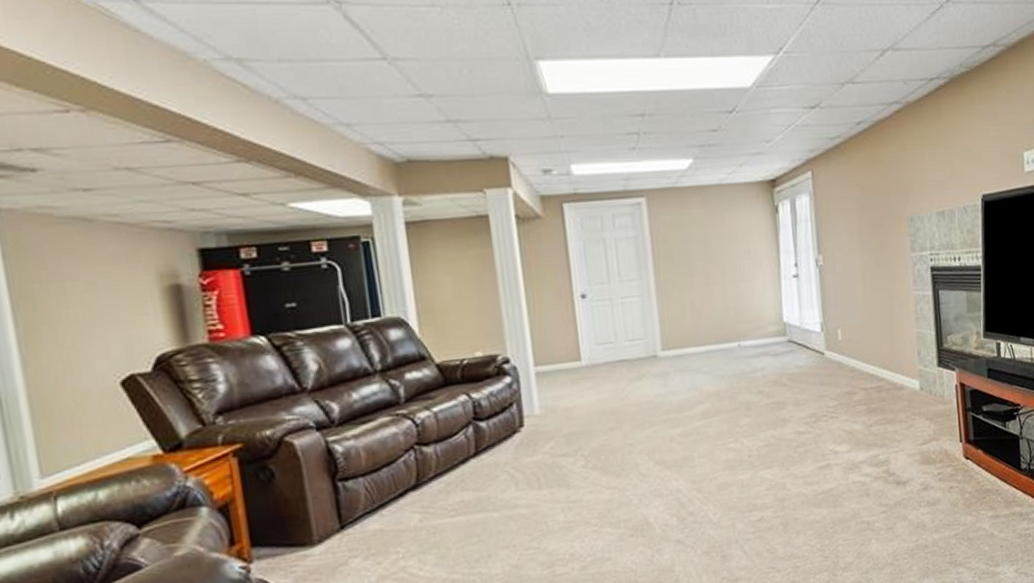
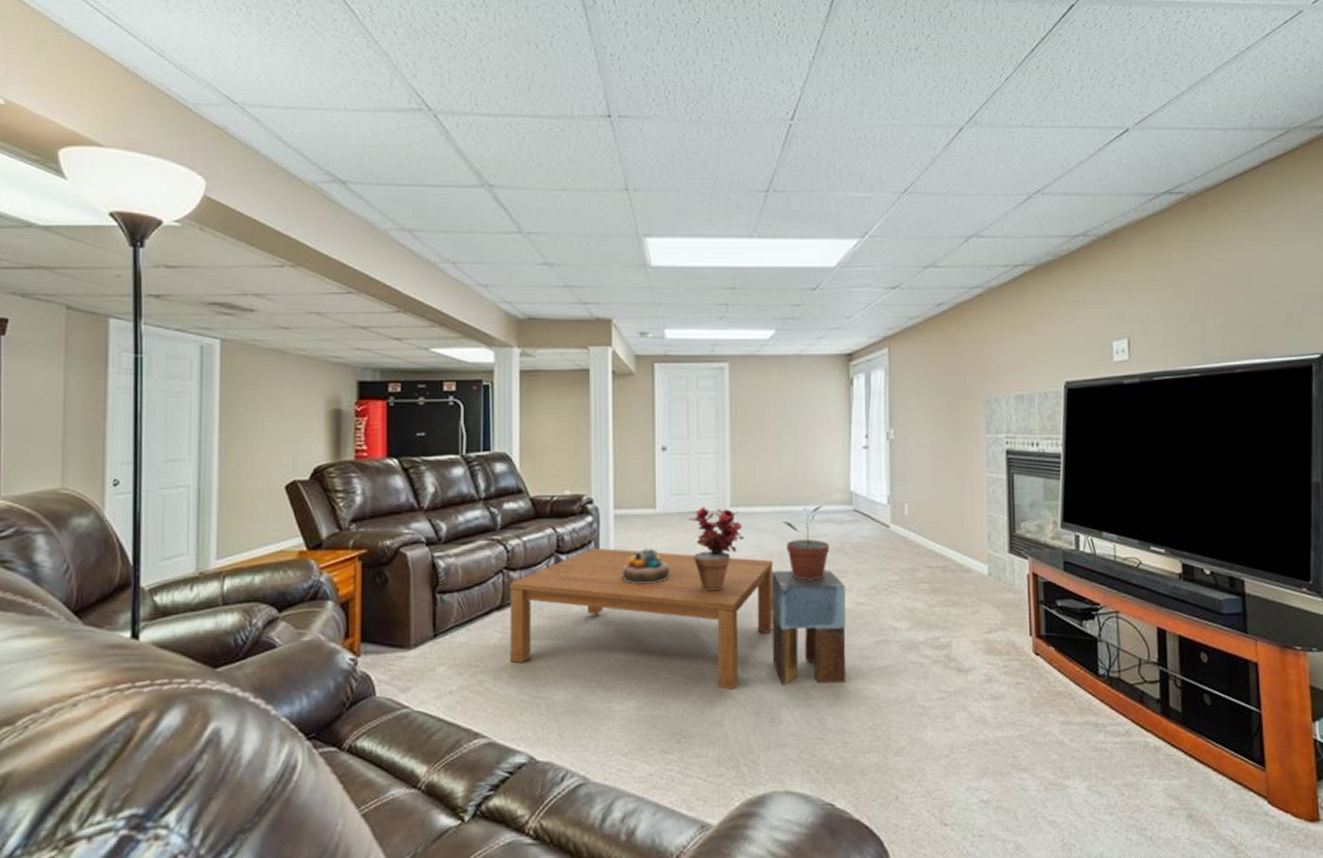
coffee table: none [424,400,717,543] -> present [509,547,774,690]
decorative bowl: none [551,403,604,442] -> present [623,548,670,584]
potted plant: none [616,353,679,440] -> present [687,507,744,591]
stool: none [710,403,793,523] -> present [771,570,846,685]
potted plant: none [716,340,768,417] -> present [781,506,830,580]

